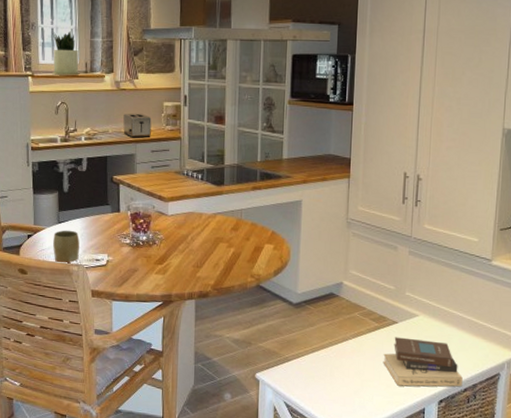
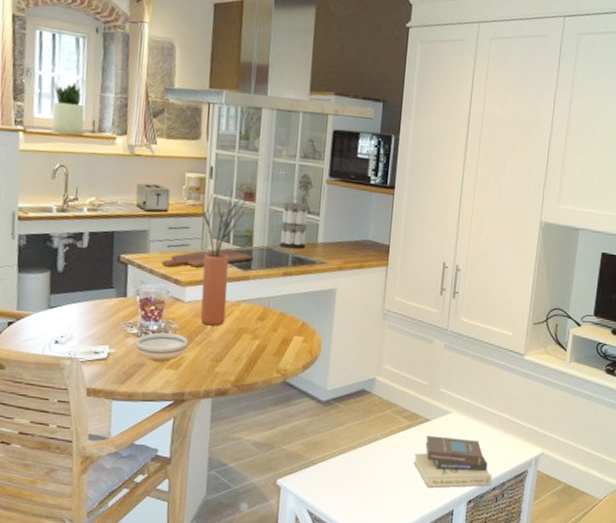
mug: present [53,230,79,263] -> none [40,316,75,356]
bowl: none [128,242,173,268] -> present [135,333,189,362]
cutting board: none [147,167,226,186] -> present [161,248,254,268]
vase: none [178,115,217,236] -> present [200,190,246,326]
spice rack: none [248,117,273,166] -> present [279,196,309,250]

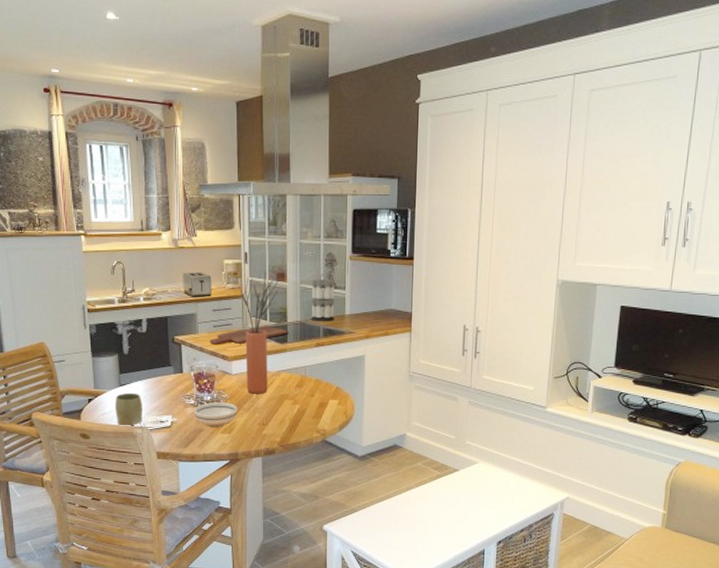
mug: none [40,316,75,356] -> present [115,392,143,426]
planter: present [49,82,87,135] -> none [104,187,137,234]
books: present [413,435,492,488] -> none [445,484,520,530]

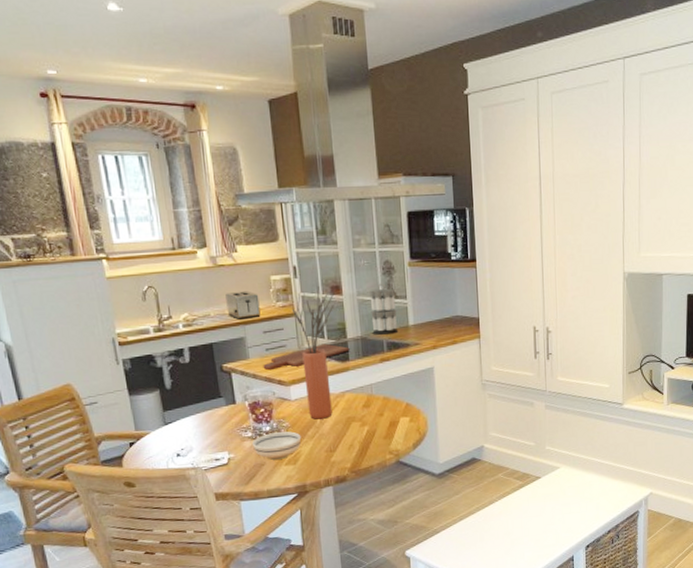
mug: present [115,392,143,426] -> none [161,430,195,469]

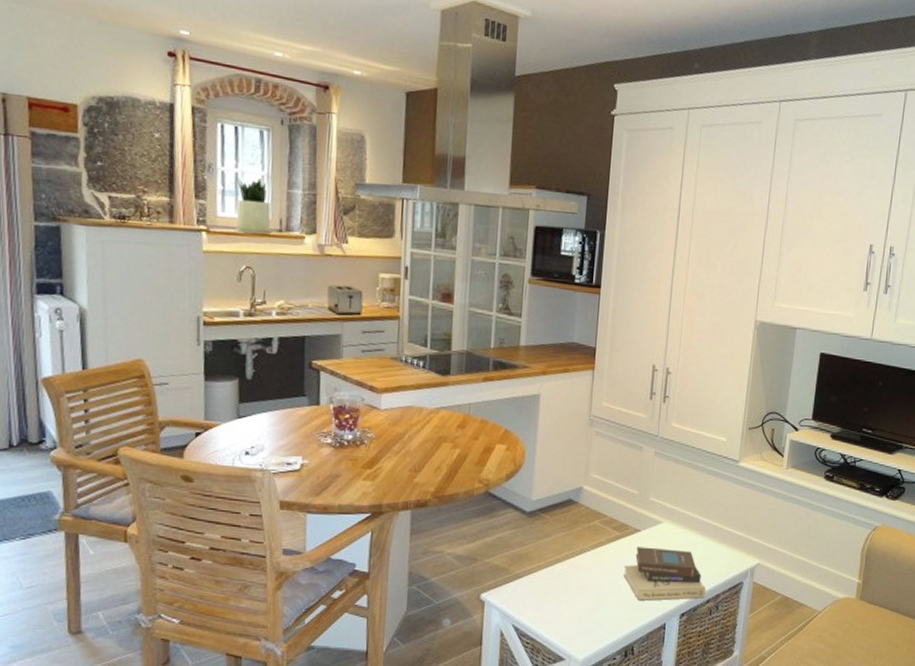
planter: none [125,202,168,255] -> present [233,178,274,234]
bowl: present [251,431,302,460] -> none [329,442,386,473]
cutting board: present [263,343,350,371] -> none [355,353,453,374]
vase: present [291,287,334,420] -> none [396,291,444,435]
spice rack: present [369,283,399,336] -> none [479,297,510,354]
books: none [530,490,606,539] -> present [623,546,706,601]

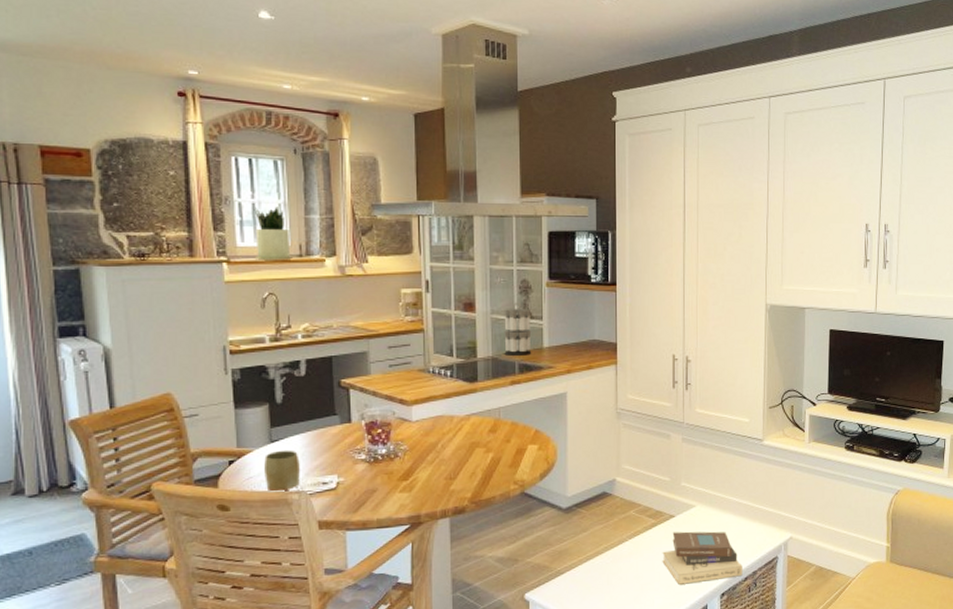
mug: none [230,426,266,468] -> present [264,450,300,492]
toaster: present [327,284,364,316] -> none [351,303,387,334]
spice rack: none [479,297,510,354] -> present [504,302,532,357]

